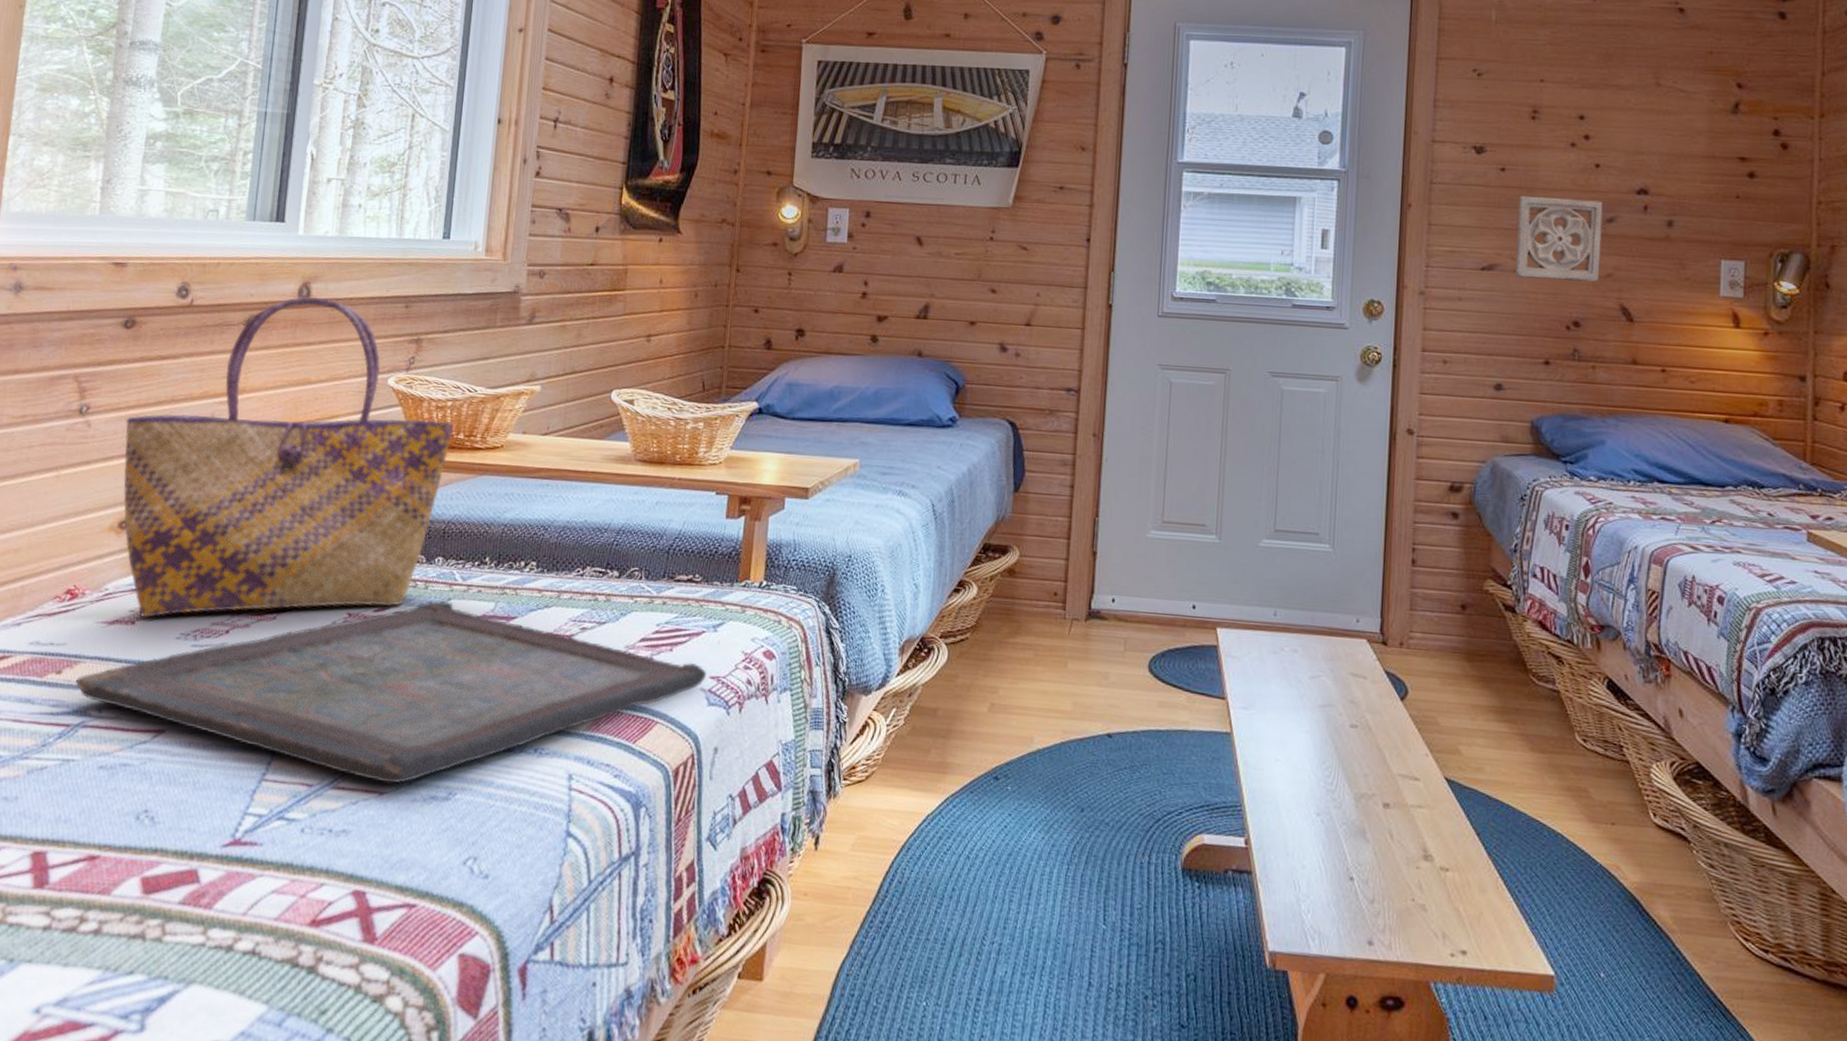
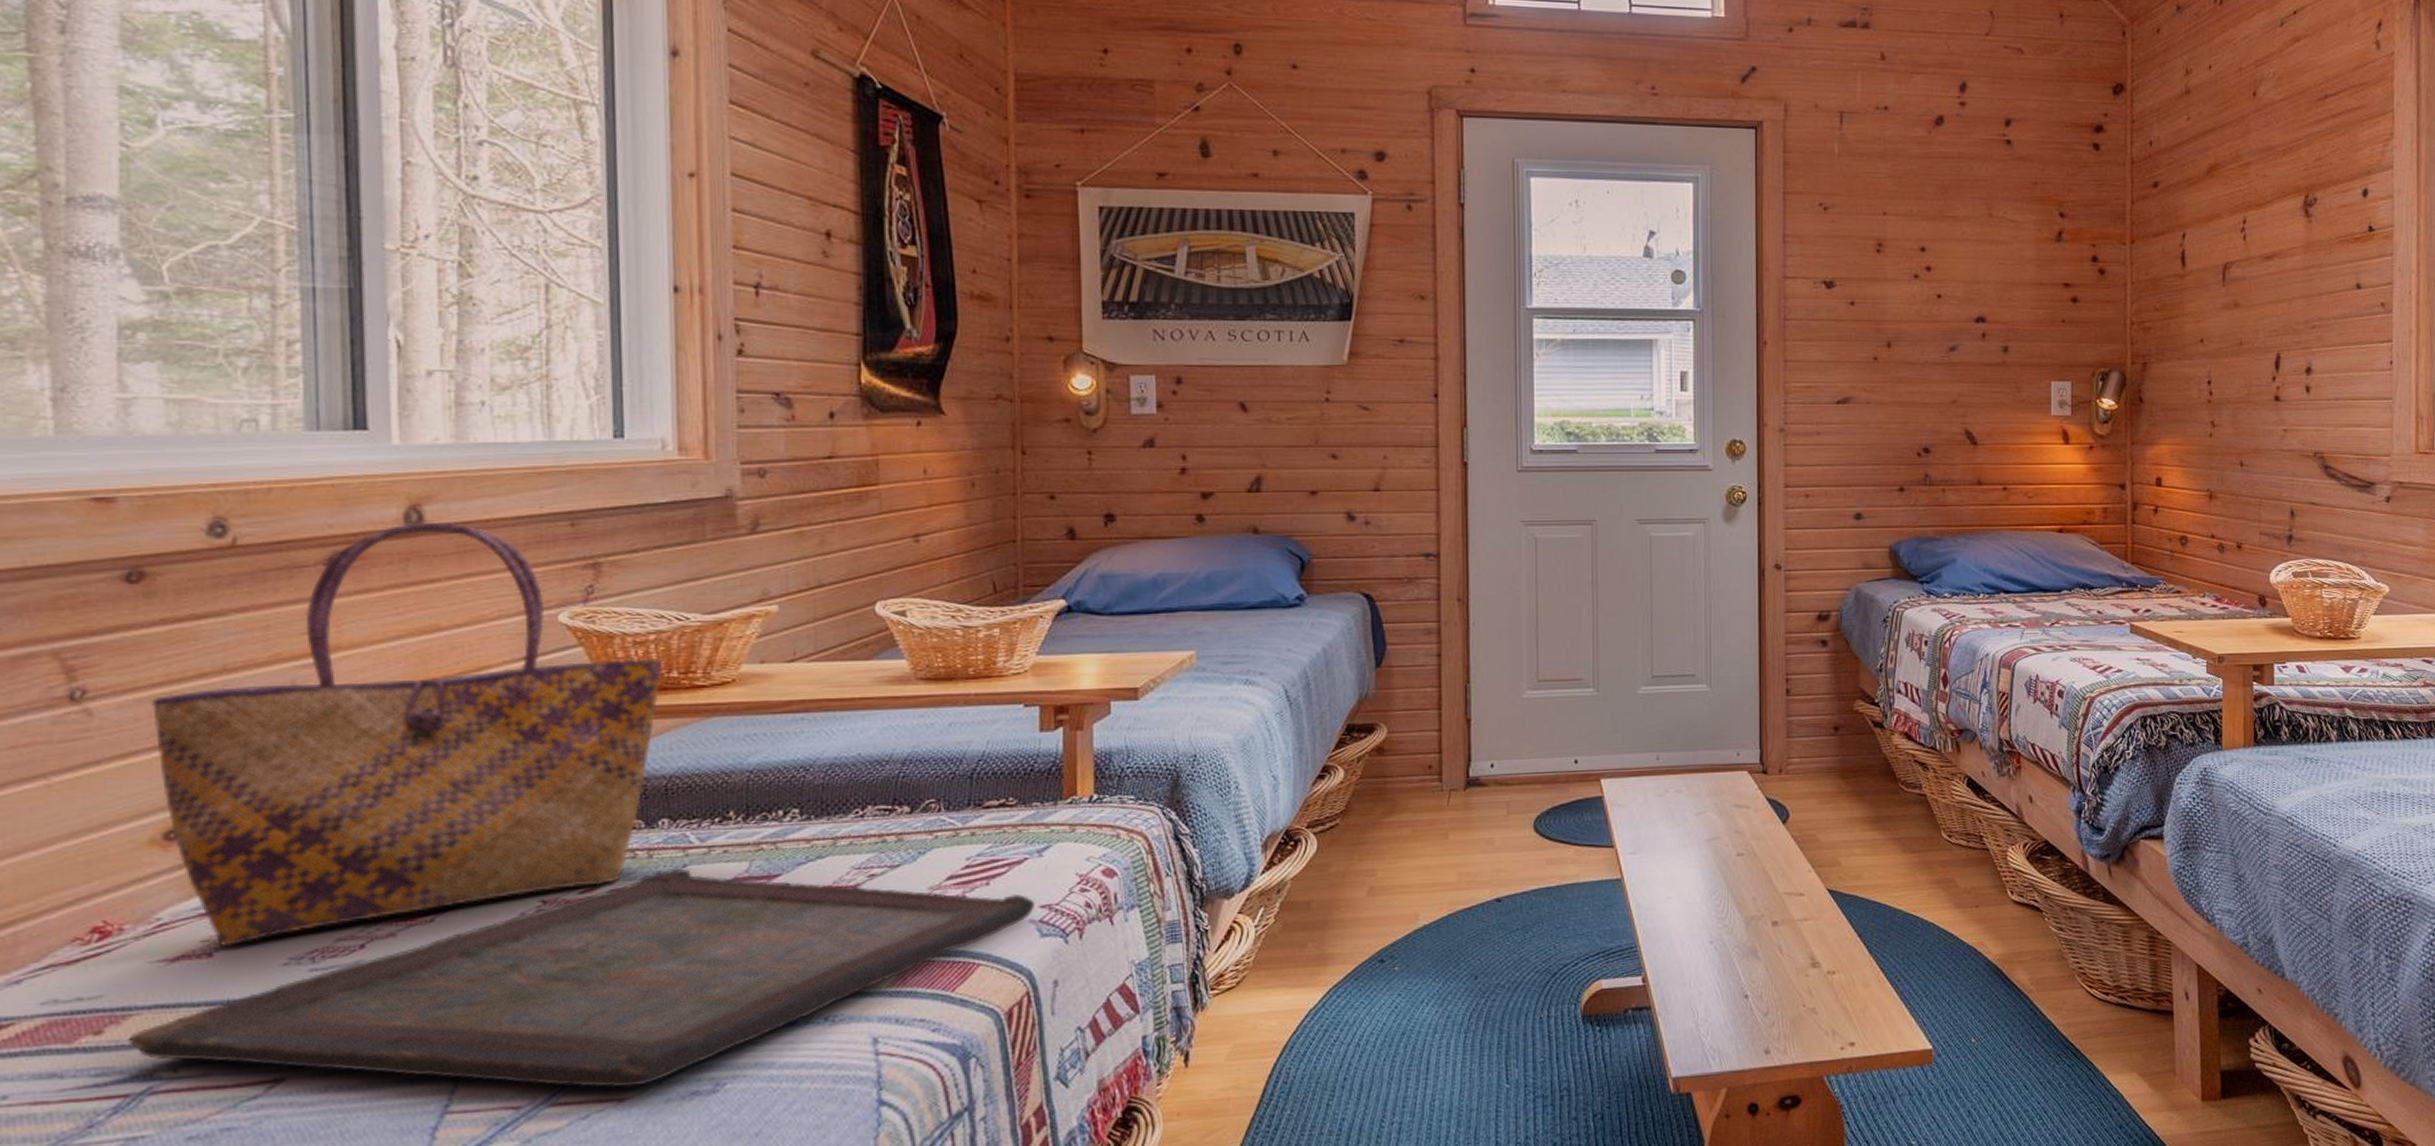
wall ornament: present [1514,195,1603,282] -> none [1868,328,1946,410]

